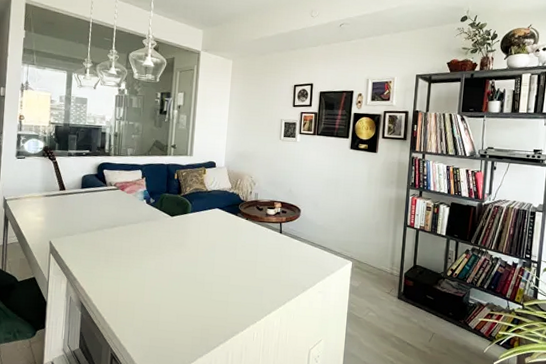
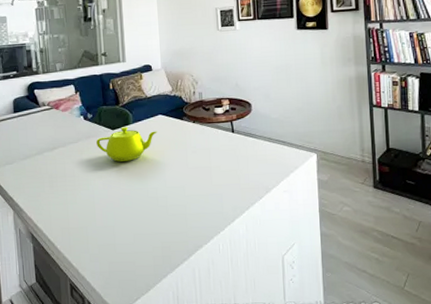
teapot: none [155,215,212,247] -> present [96,127,157,162]

